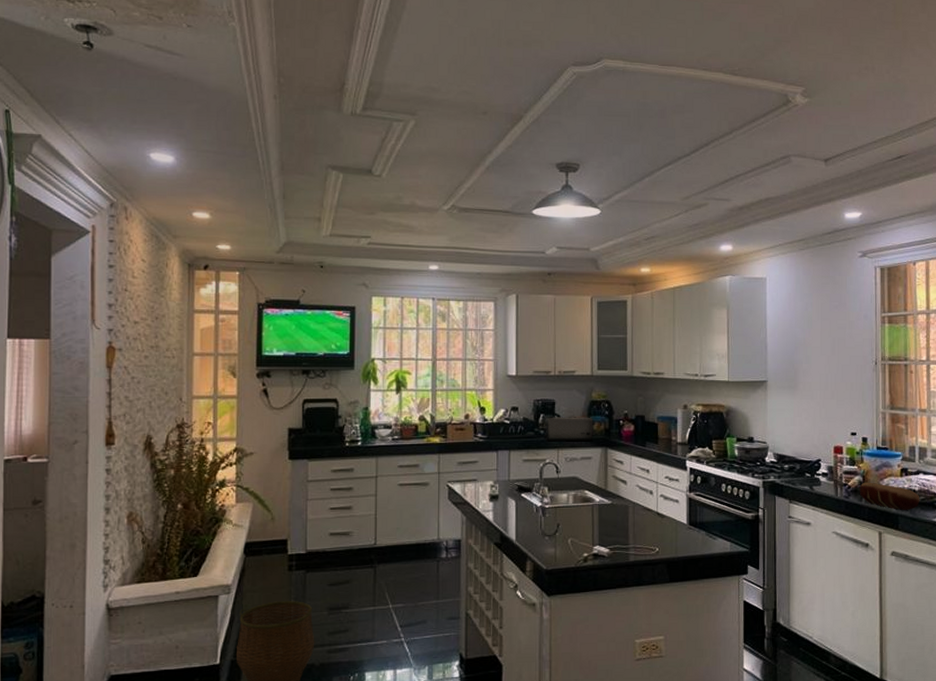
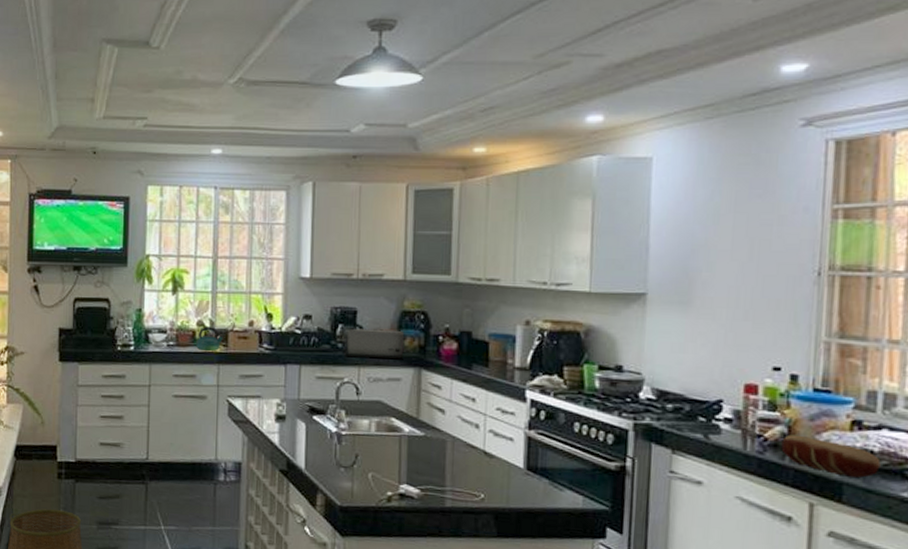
kettle: none [419,421,443,443] -> present [196,327,224,352]

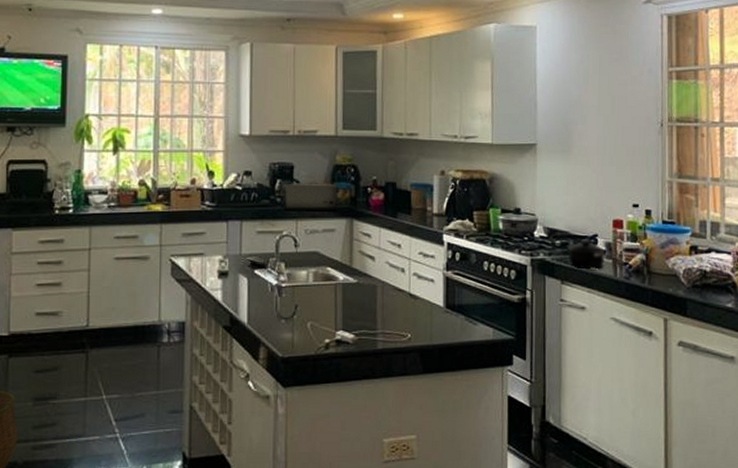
kettle: present [196,327,224,352] -> none [138,186,166,211]
saucepan: none [682,404,733,440] -> present [568,239,606,270]
bread loaf: present [781,434,881,478] -> none [642,261,712,294]

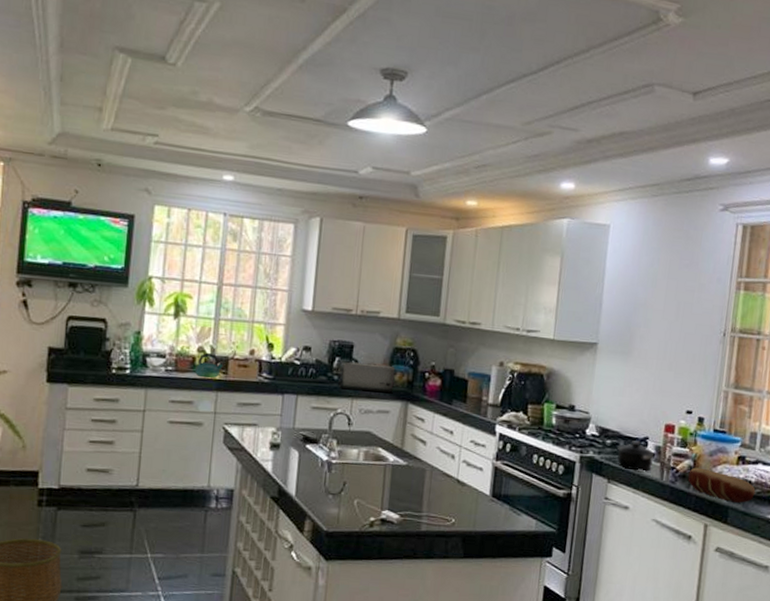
kettle: none [138,186,166,211] -> present [195,353,224,379]
bread loaf: none [642,261,712,294] -> present [687,467,756,503]

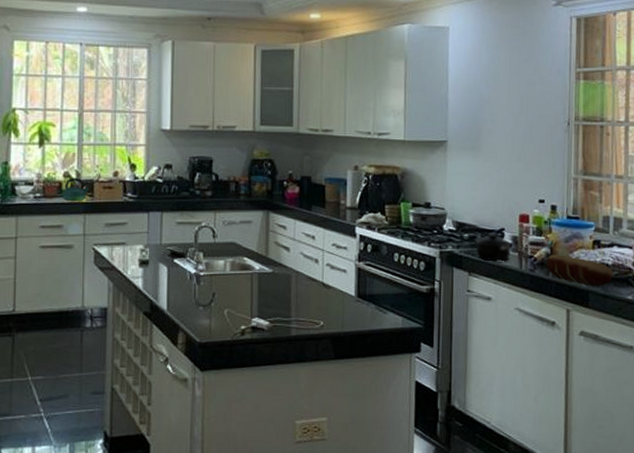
toaster: present [339,361,396,394] -> none [202,176,255,204]

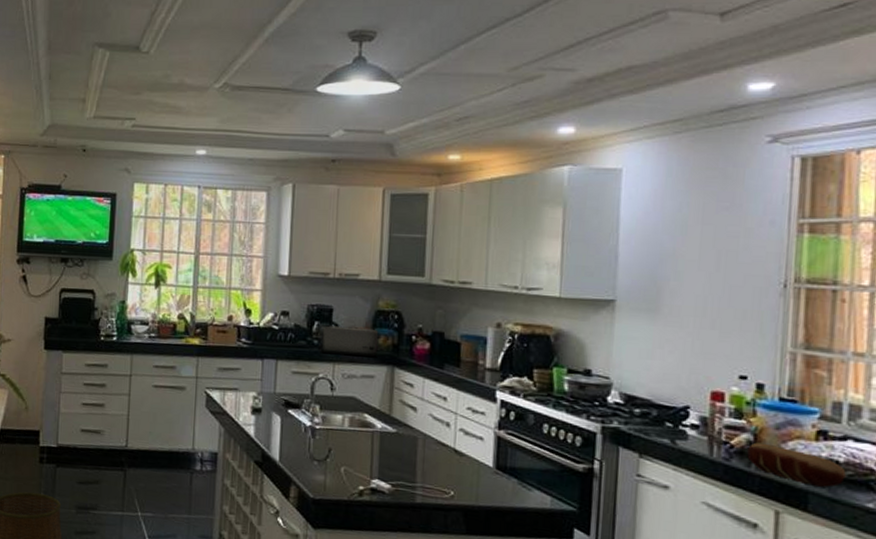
kettle: present [63,178,90,202] -> none [177,320,204,344]
toaster: none [202,176,255,204] -> present [320,325,379,358]
saucepan: present [475,233,512,262] -> none [649,410,699,446]

